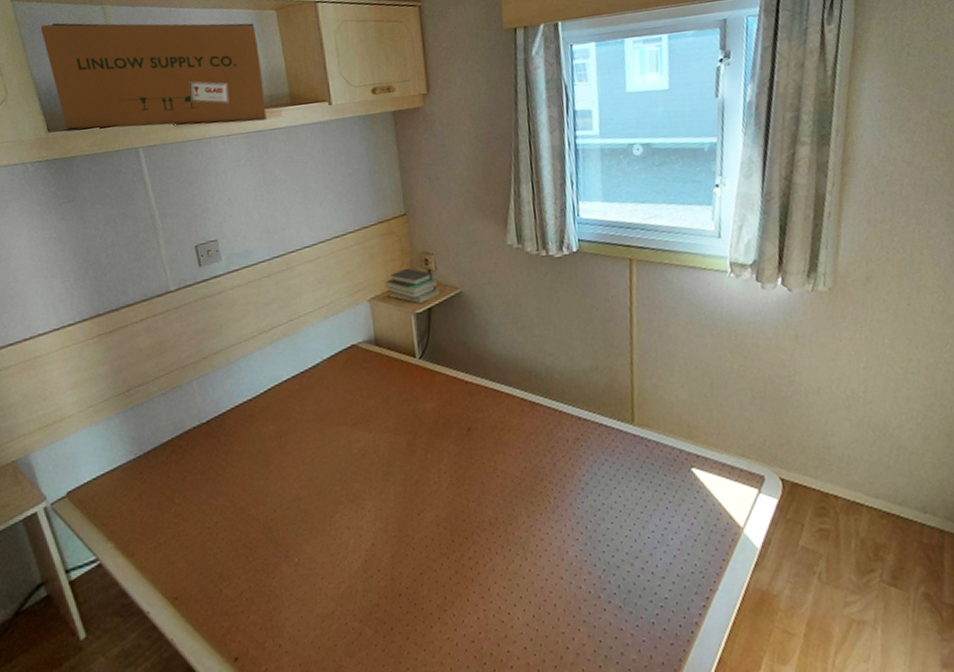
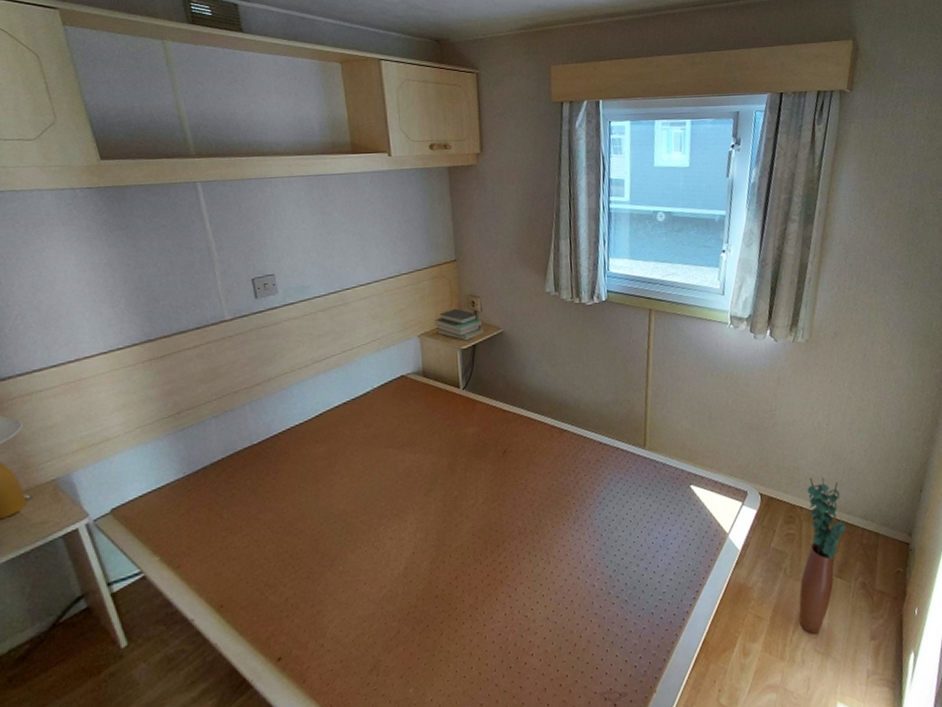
box: present [40,22,266,130] -> none [94,52,327,165]
vase: none [840,459,899,657] -> present [799,477,847,634]

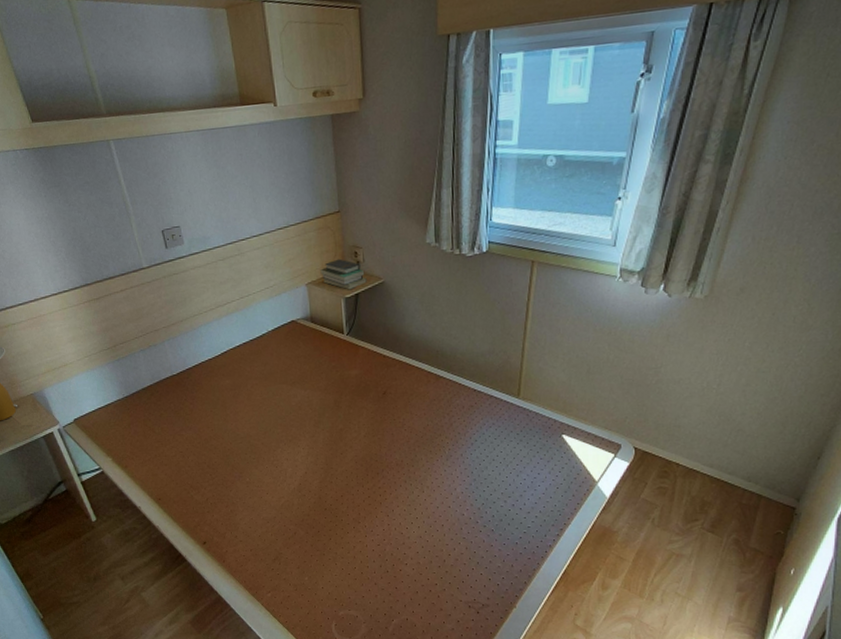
vase: present [799,477,847,634] -> none [663,436,727,579]

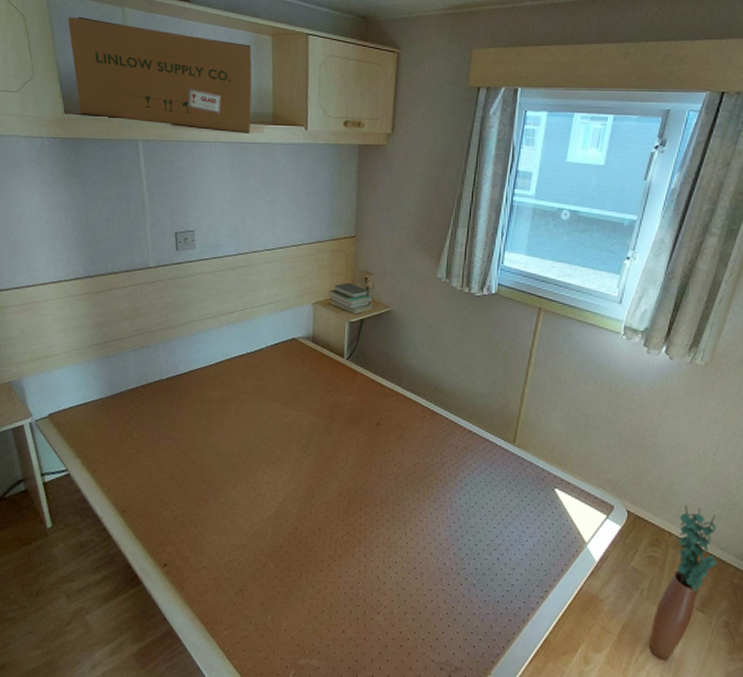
box: none [15,15,219,121] -> present [67,16,252,134]
vase: none [663,436,727,579] -> present [649,505,719,660]

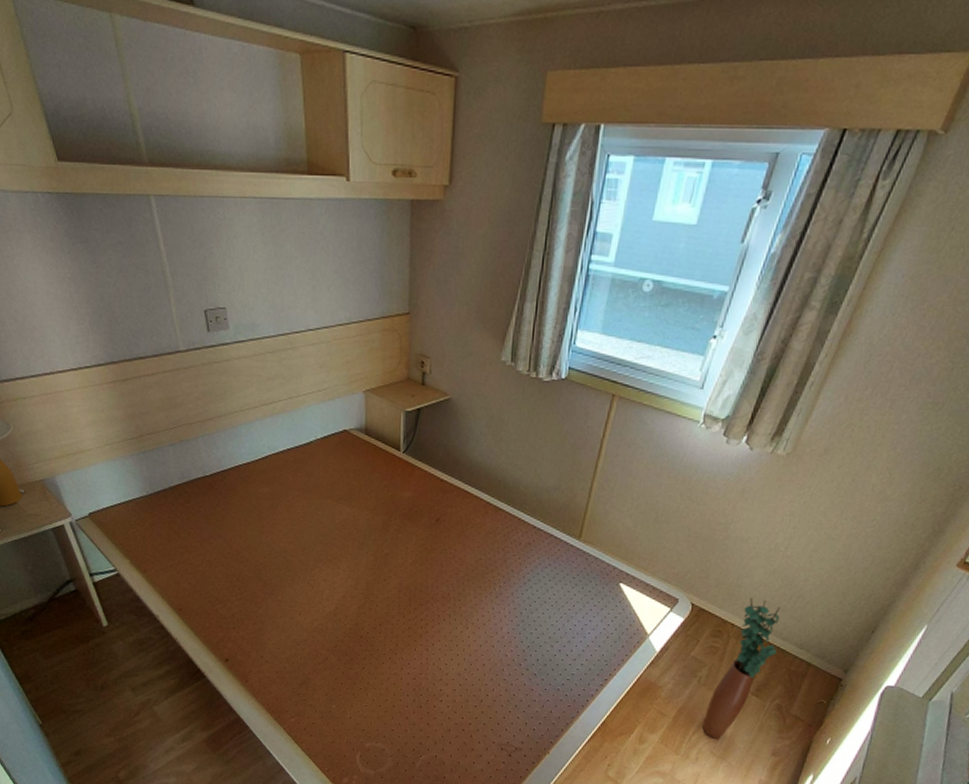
box: present [67,16,252,134] -> none [43,27,282,186]
books: present [328,282,374,315] -> none [381,367,432,403]

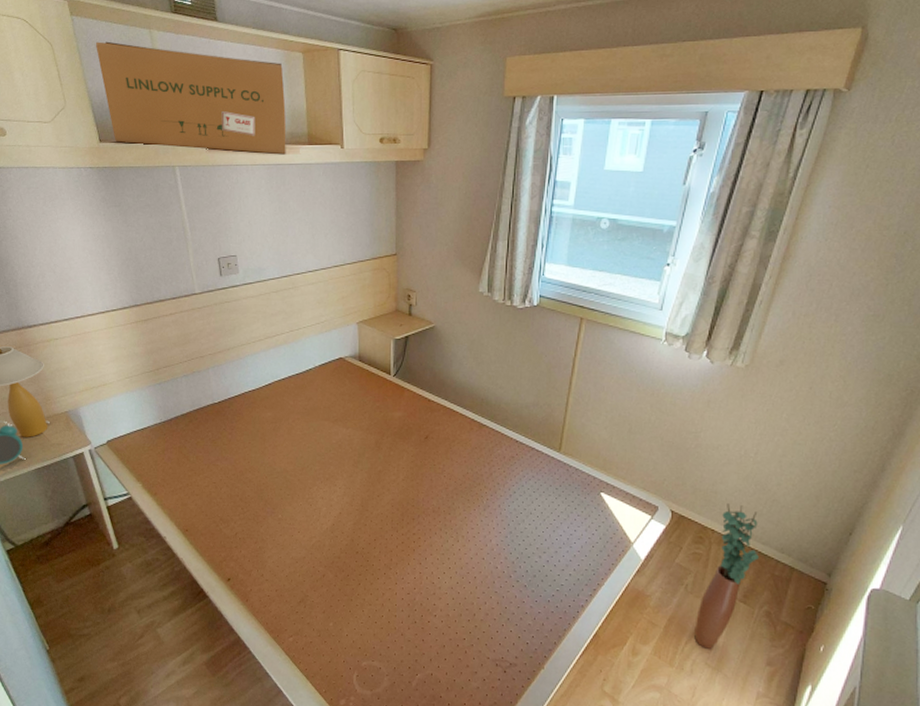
box: none [43,27,282,186] -> present [95,41,286,155]

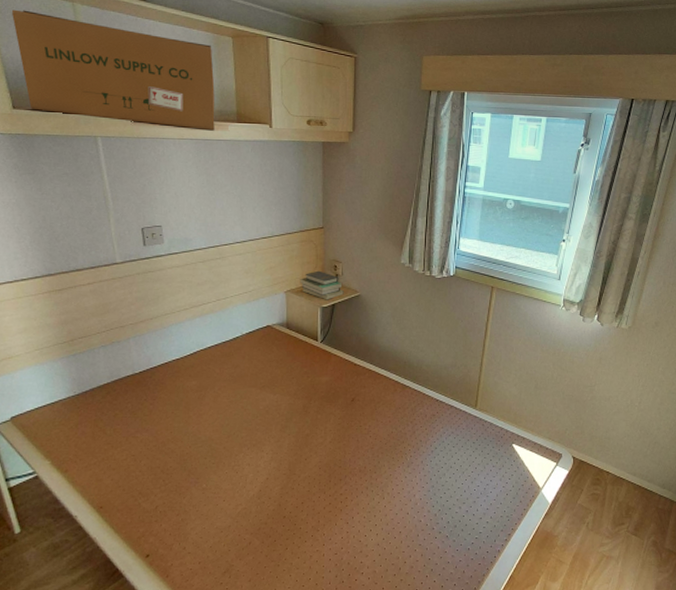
books: none [372,300,418,332] -> present [300,270,344,300]
vase: present [694,503,760,649] -> none [595,447,646,580]

